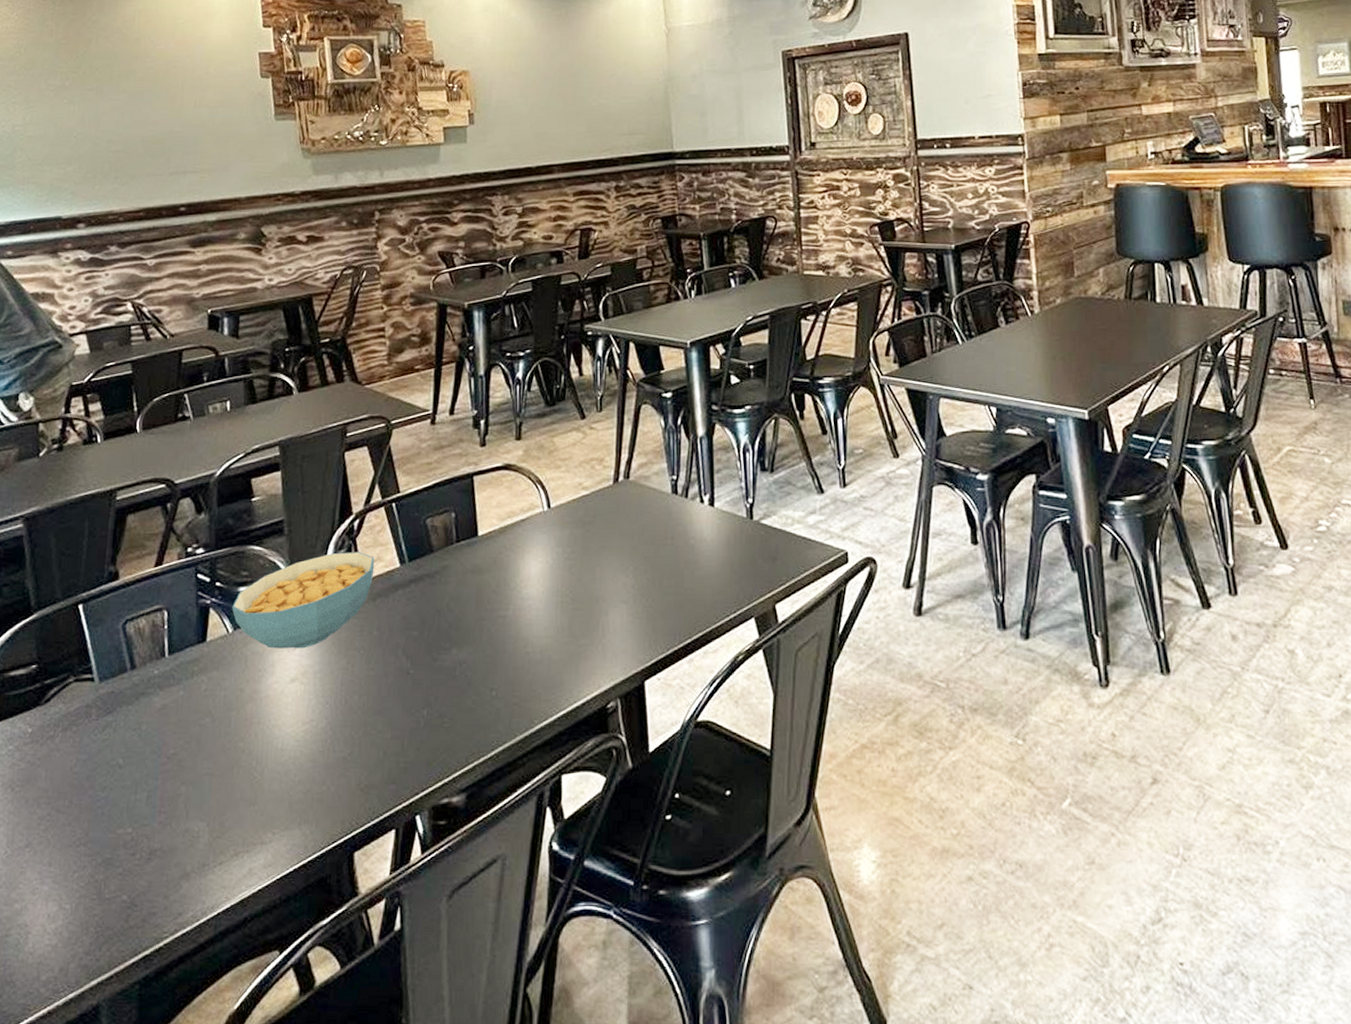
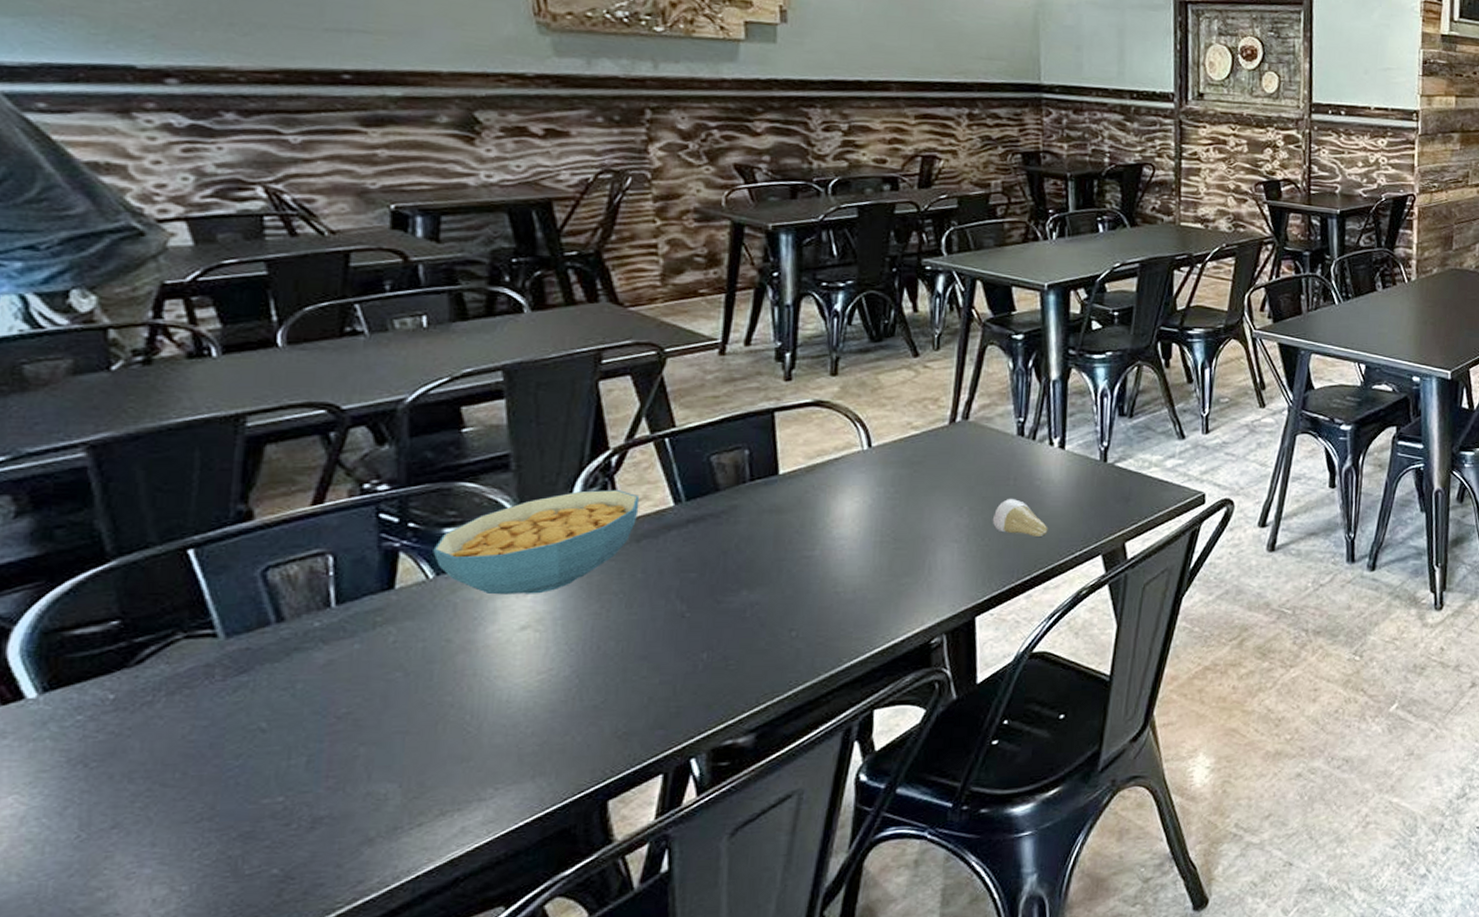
tooth: none [654,557,704,598] -> present [992,498,1048,537]

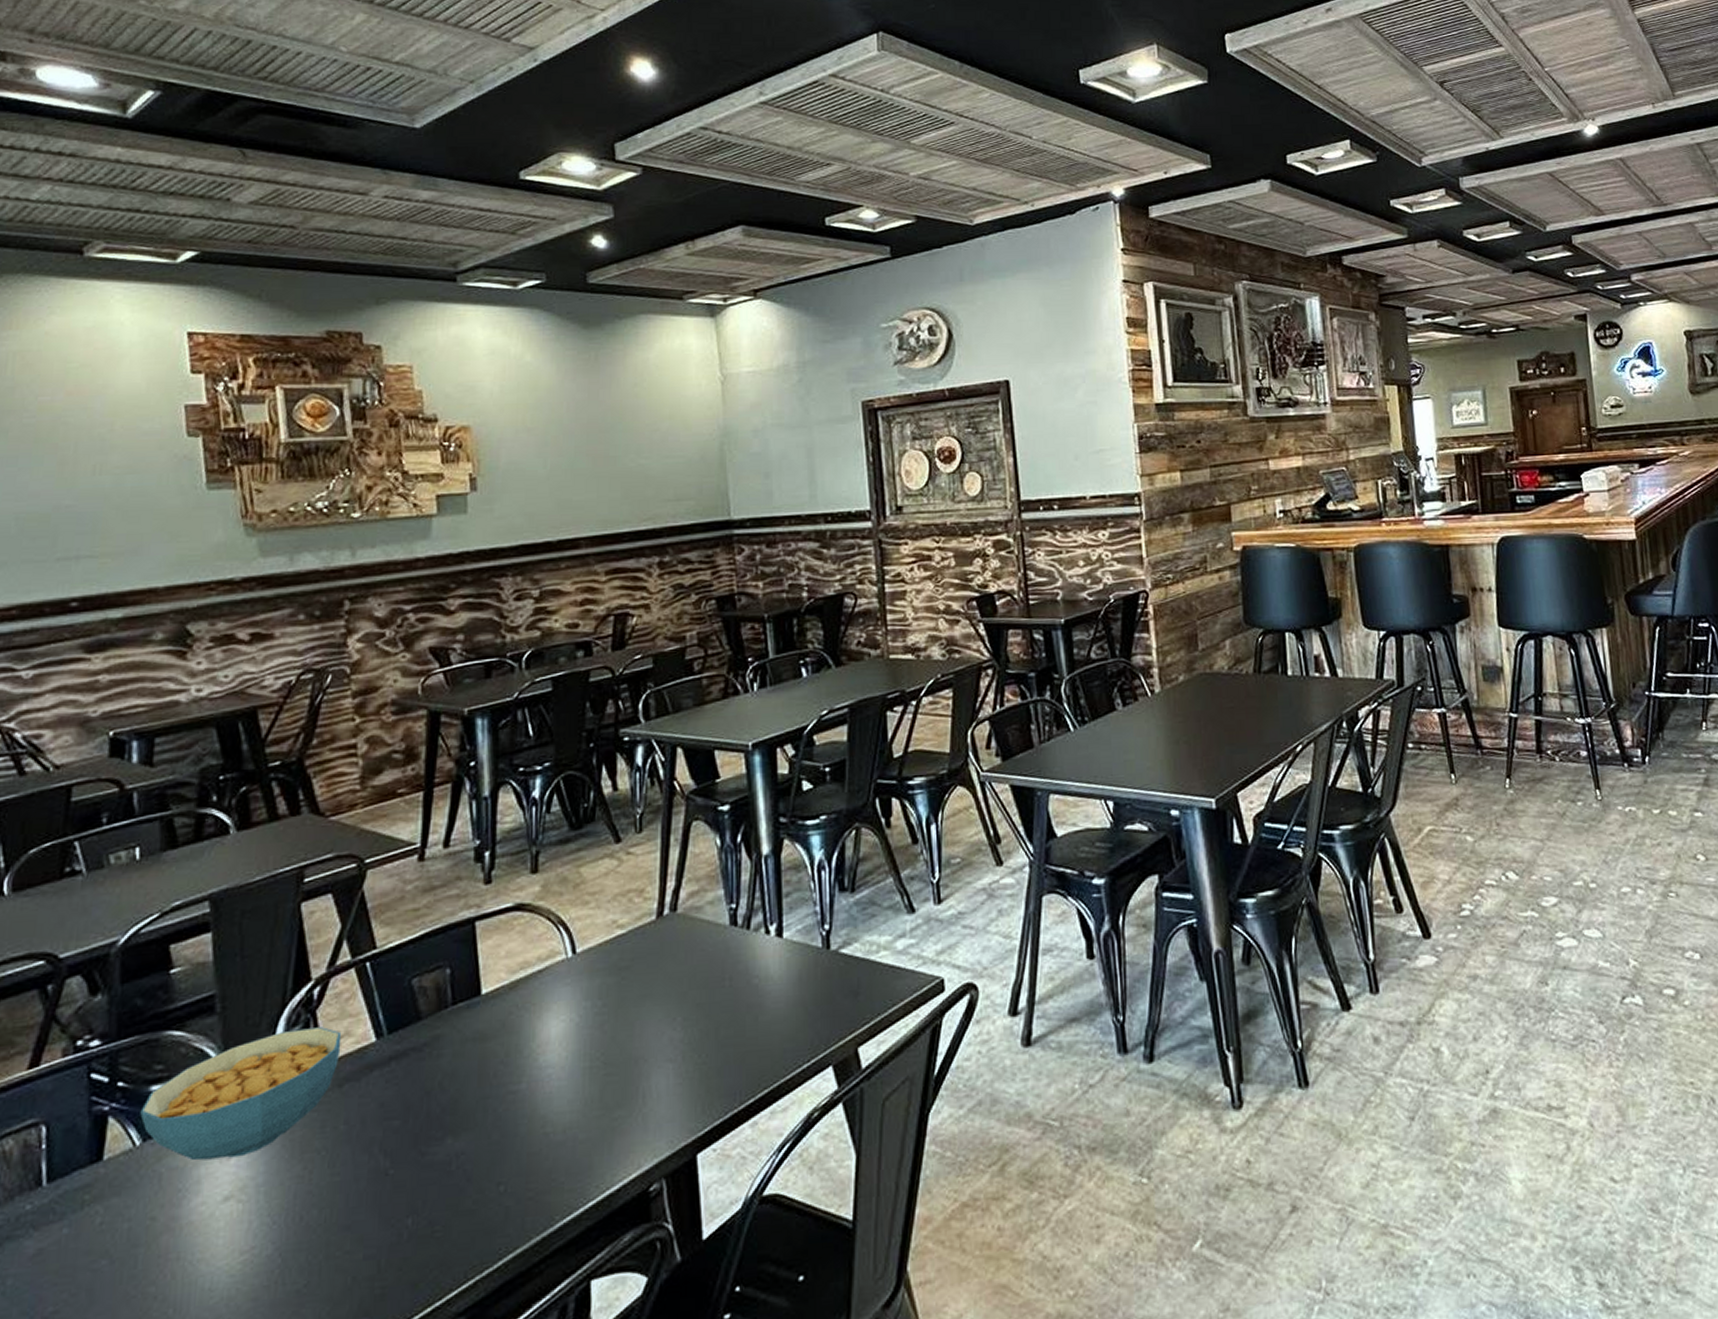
tooth: present [992,498,1048,537] -> none [708,1002,771,1048]

